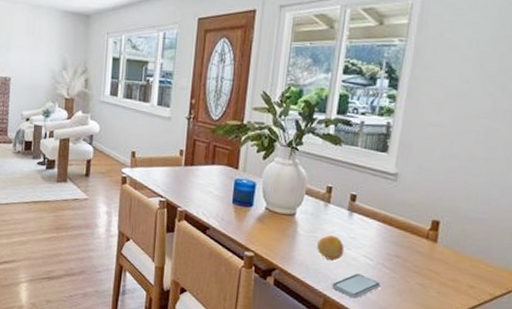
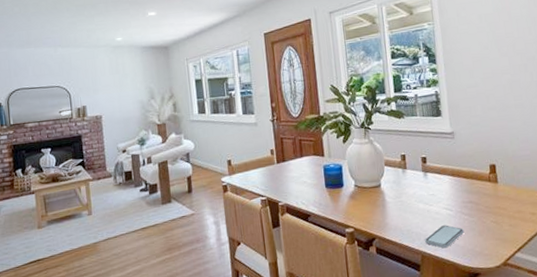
fruit: present [317,234,345,261] -> none [404,196,428,220]

